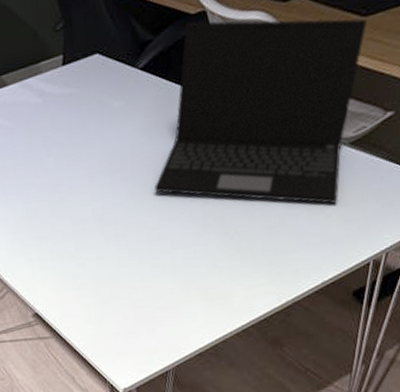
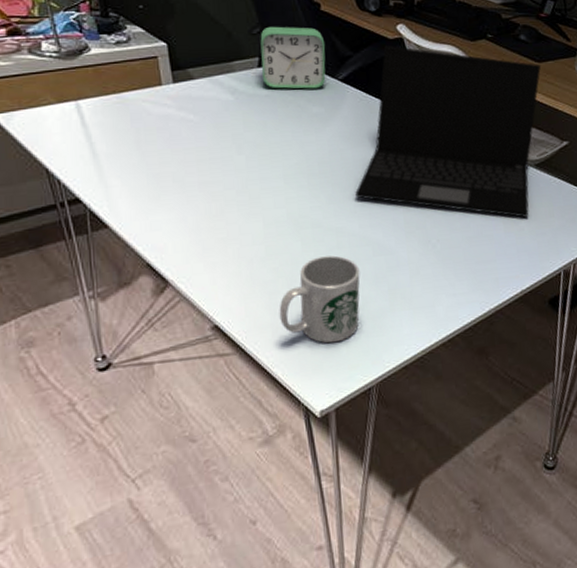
alarm clock: none [63,14,126,86] -> present [260,26,326,89]
mug: none [87,249,159,331] -> present [279,255,360,344]

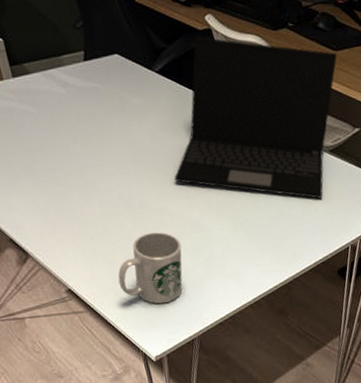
alarm clock: present [260,26,326,89] -> none [83,19,144,82]

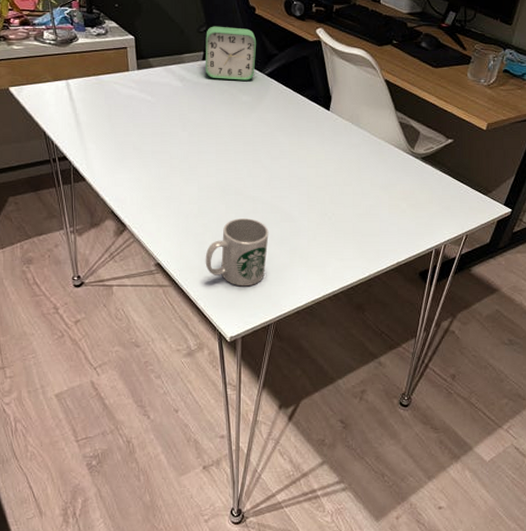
alarm clock: none [83,19,144,82] -> present [205,26,257,81]
laptop: present [174,37,338,199] -> none [271,47,437,202]

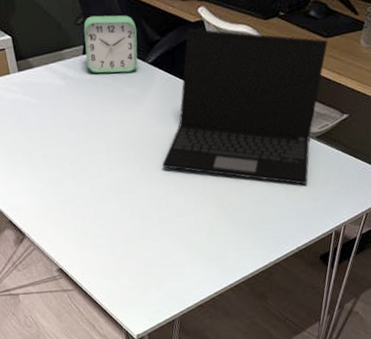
mug: present [205,218,269,287] -> none [105,216,167,285]
laptop: none [271,47,437,202] -> present [162,28,328,185]

